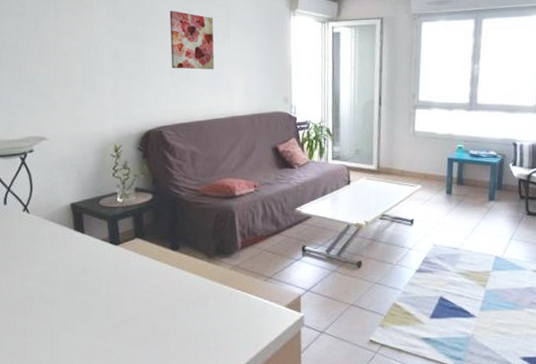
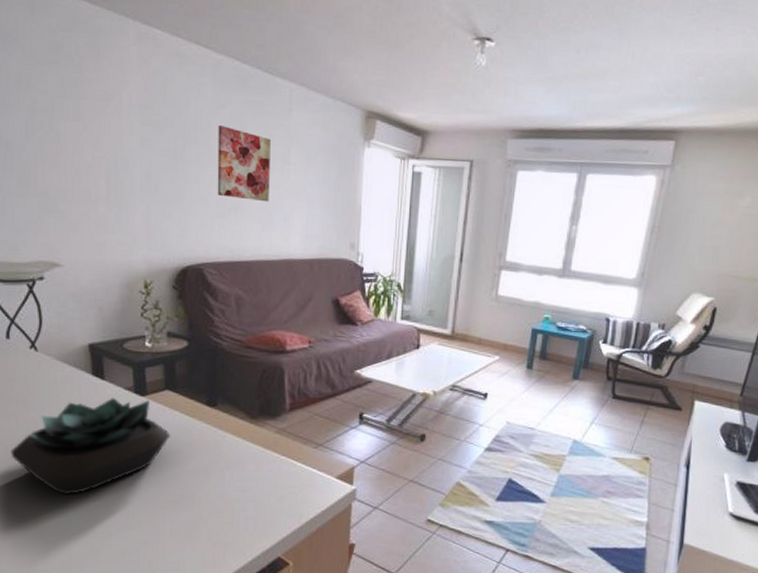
succulent plant: none [8,248,141,339] -> present [10,398,171,496]

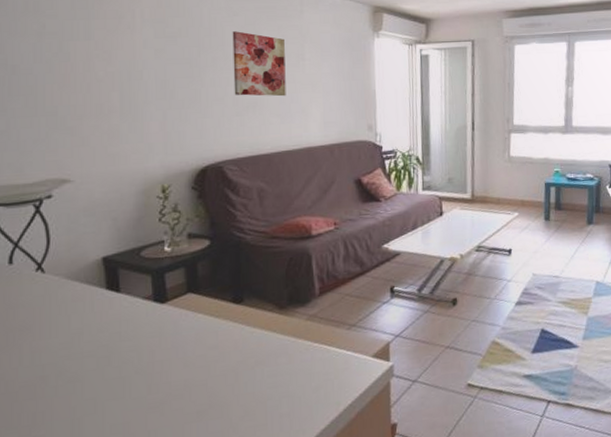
succulent plant: present [10,398,171,496] -> none [12,306,195,427]

